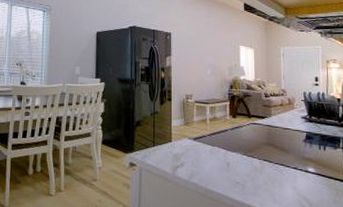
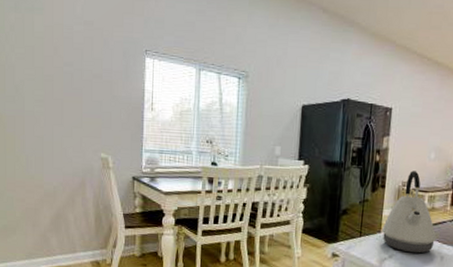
kettle: none [173,85,221,161] -> present [382,170,437,254]

